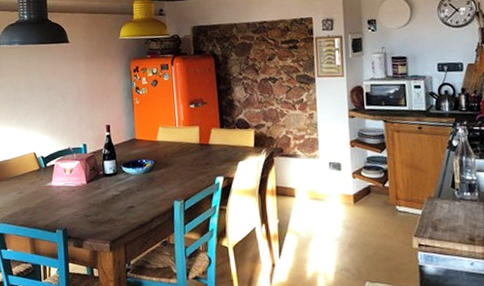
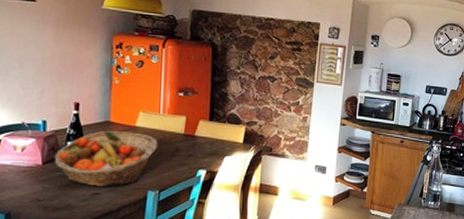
fruit basket: none [95,146,178,200] -> present [54,130,158,186]

